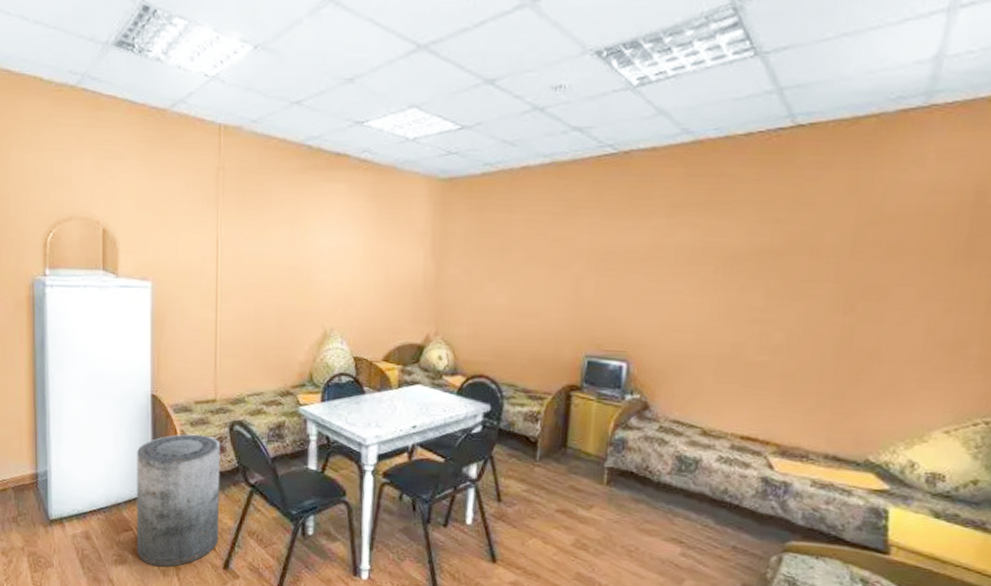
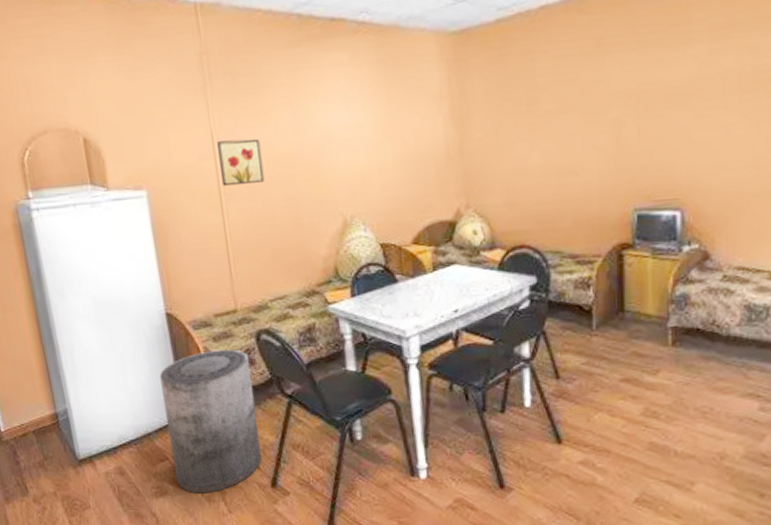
wall art: none [220,247,259,289] -> present [217,138,265,187]

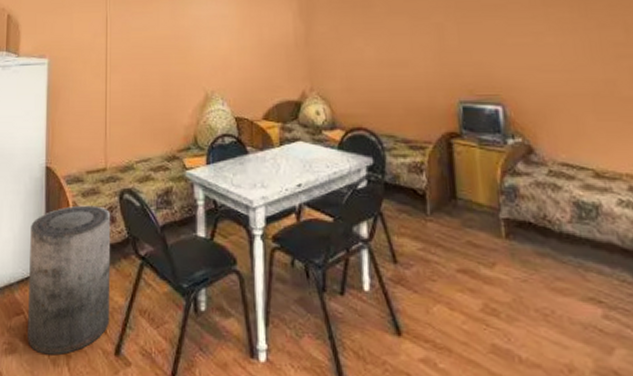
wall art: present [217,138,265,187] -> none [110,22,144,60]

